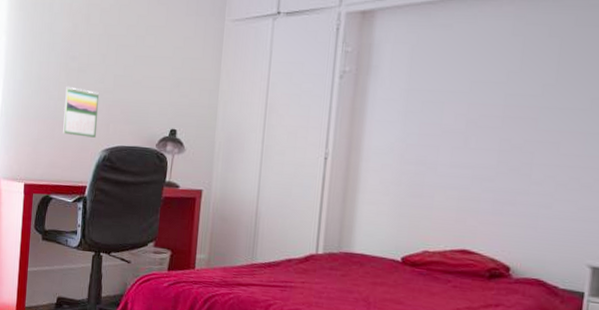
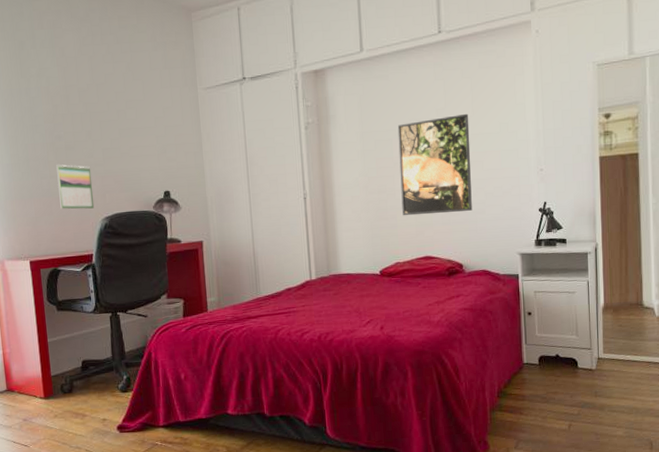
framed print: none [442,81,550,203] -> present [397,113,472,216]

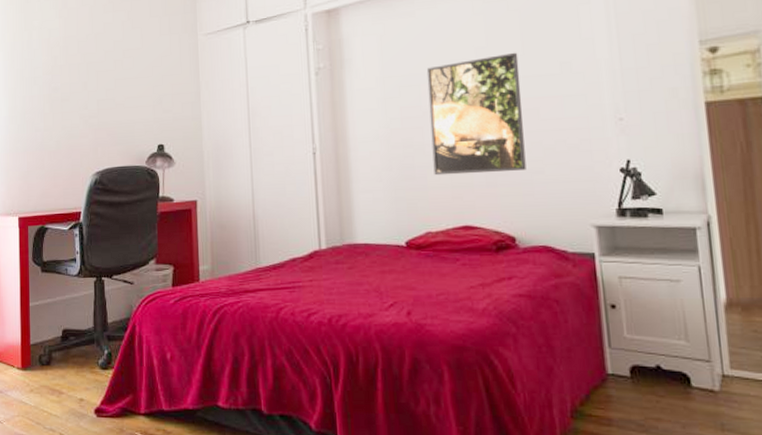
calendar: present [56,164,95,209] -> none [51,116,86,164]

